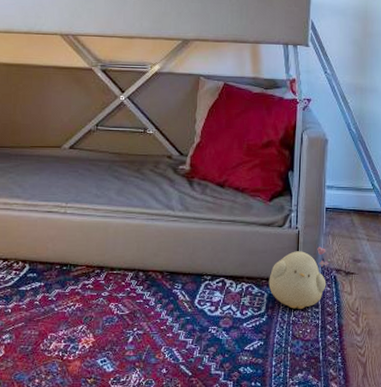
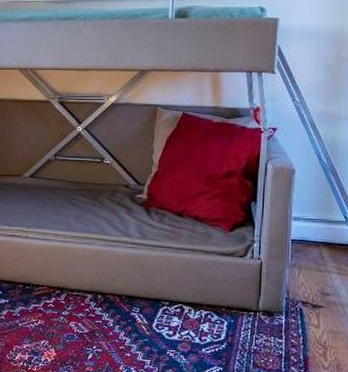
plush toy: present [269,246,331,309] -> none [229,278,296,339]

